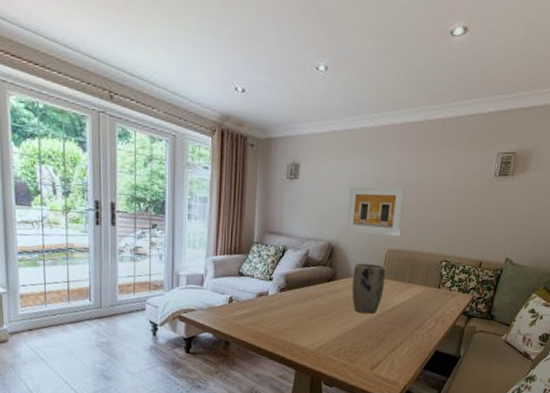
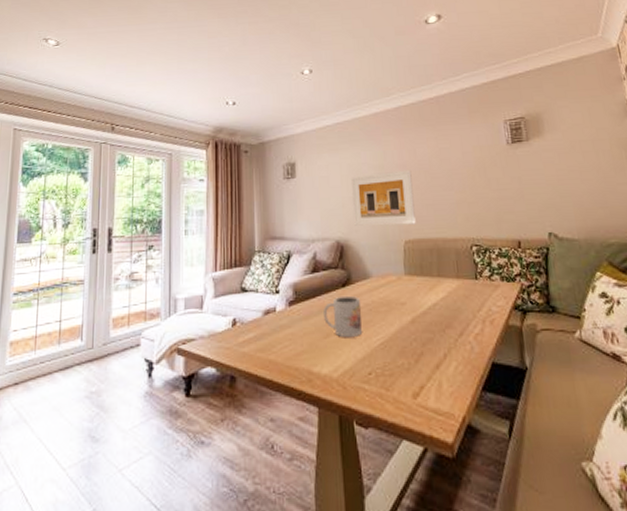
mug: none [309,288,342,322] -> present [324,295,363,338]
plant pot: present [351,263,386,314] -> none [370,259,410,322]

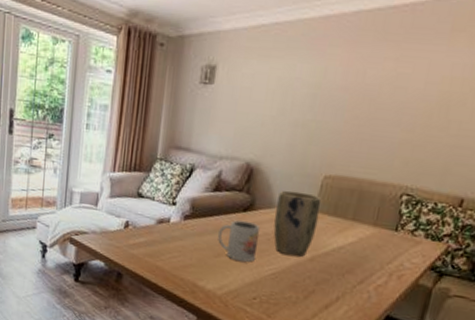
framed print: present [350,170,416,227] -> none [269,93,354,159]
plant pot: none [370,259,410,322] -> present [273,190,322,257]

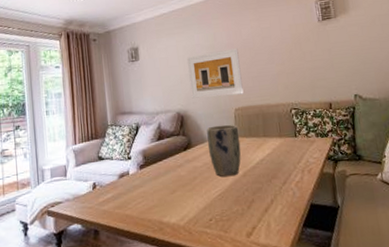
mug: present [218,220,261,262] -> none [169,157,204,192]
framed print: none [269,93,354,159] -> present [186,48,244,99]

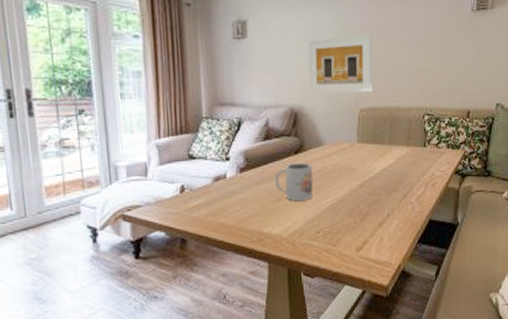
mug: none [169,157,204,192] -> present [275,162,314,202]
plant pot: present [207,124,241,177] -> none [324,127,361,187]

